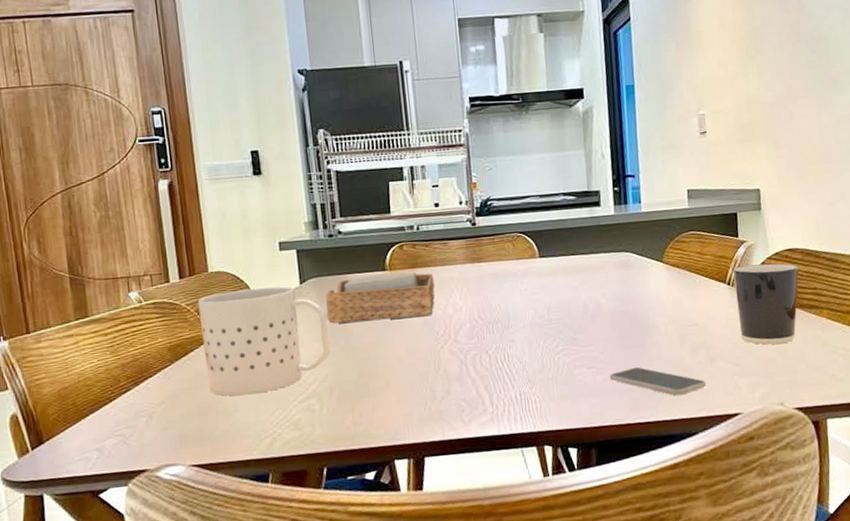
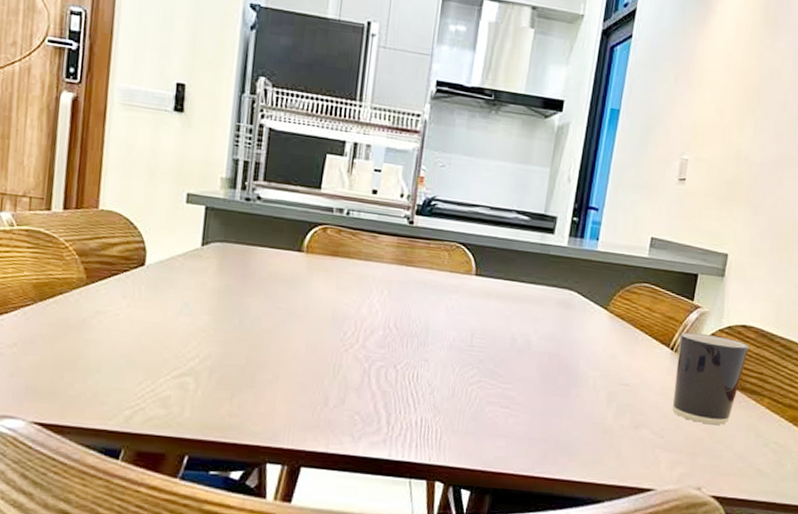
mug: present [197,286,331,396] -> none [72,235,225,358]
napkin holder: present [326,271,435,324] -> none [224,252,354,313]
mobile phone: present [609,367,706,396] -> none [522,417,624,458]

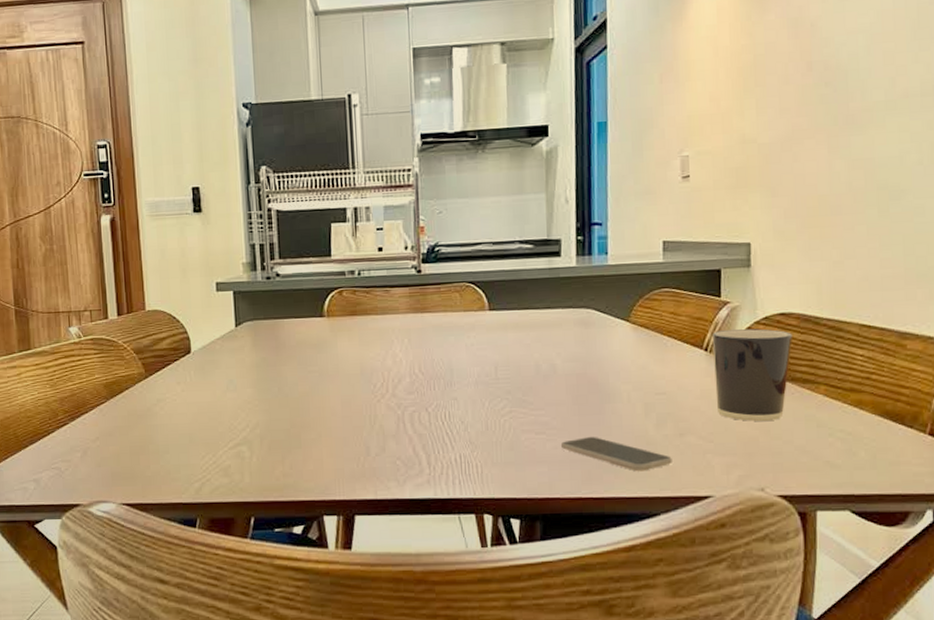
mobile phone: none [522,417,624,458] -> present [560,437,672,472]

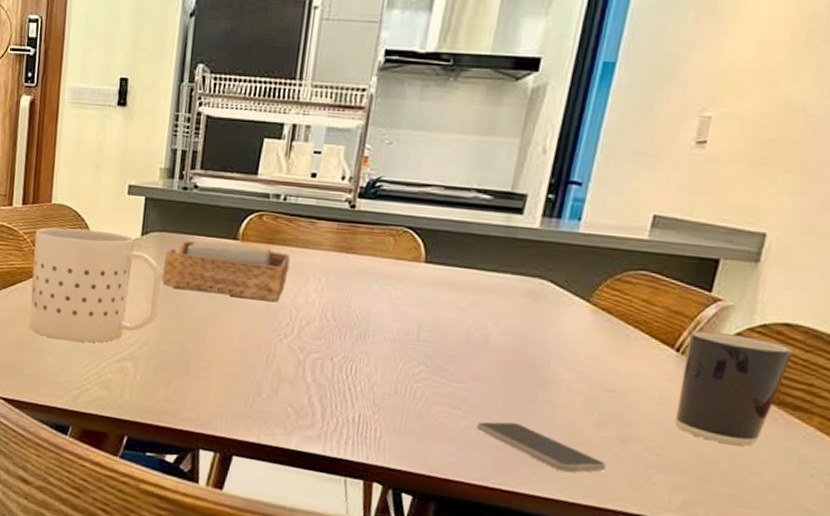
mug: none [134,328,264,438] -> present [29,227,163,343]
napkin holder: none [260,319,374,370] -> present [161,240,291,302]

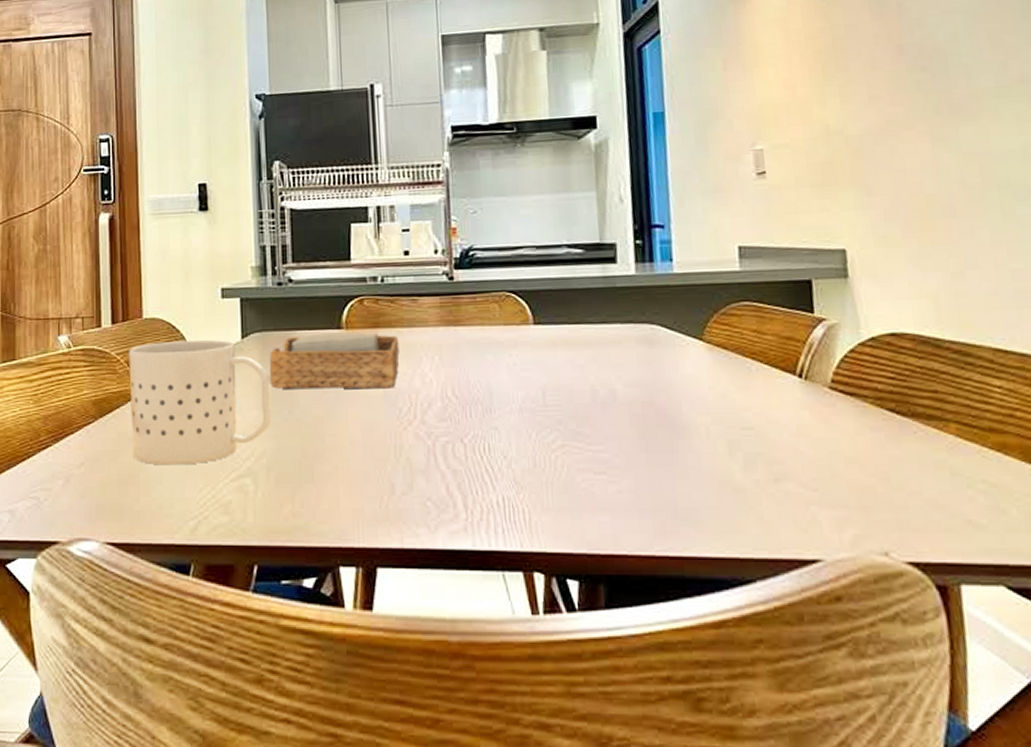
mobile phone: present [476,421,606,473] -> none [625,480,767,525]
mug: present [675,330,793,446] -> none [806,351,909,466]

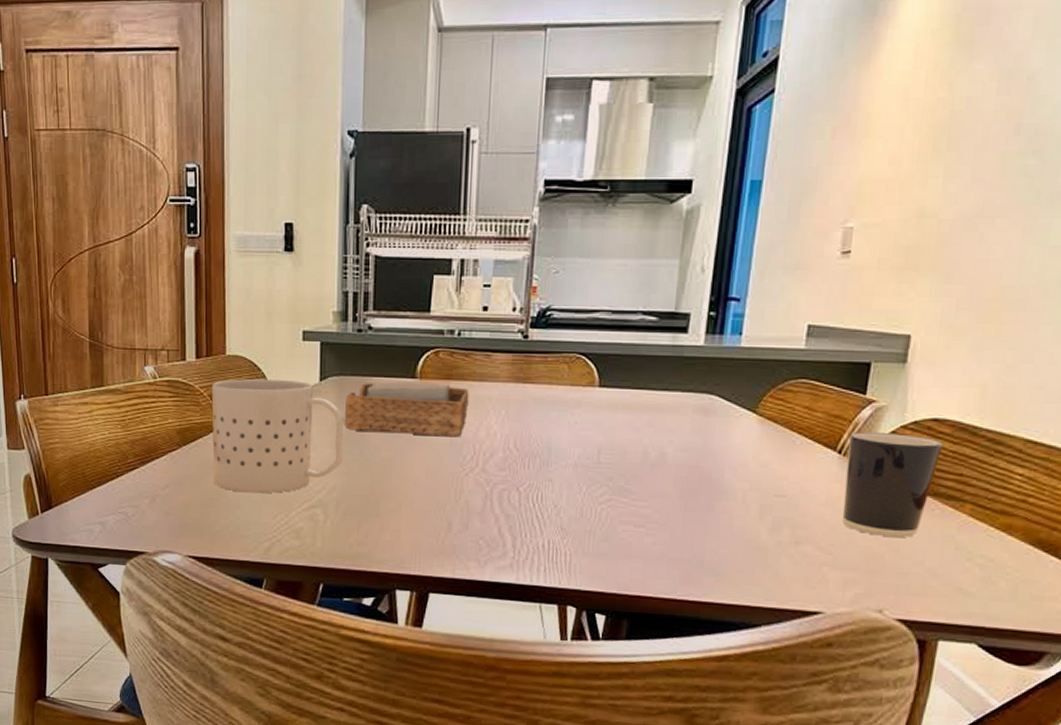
mug: none [806,351,909,466] -> present [842,431,943,537]

